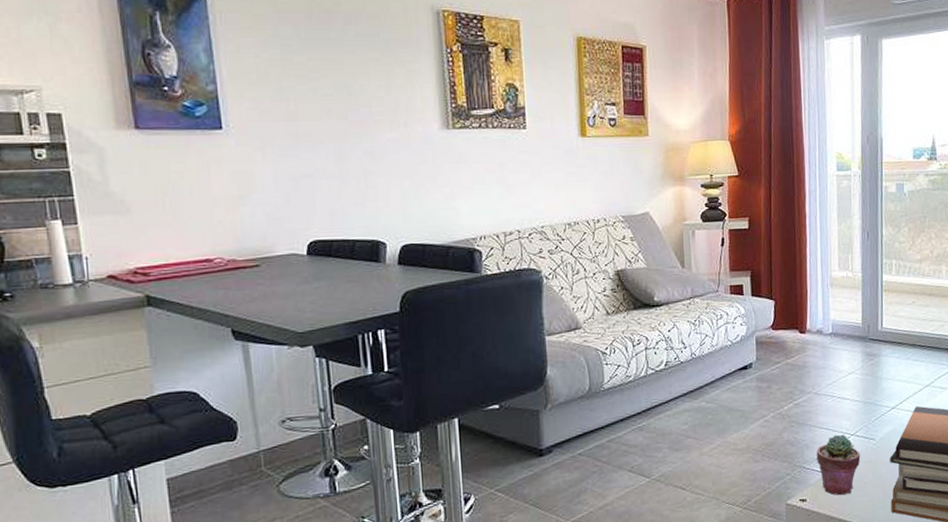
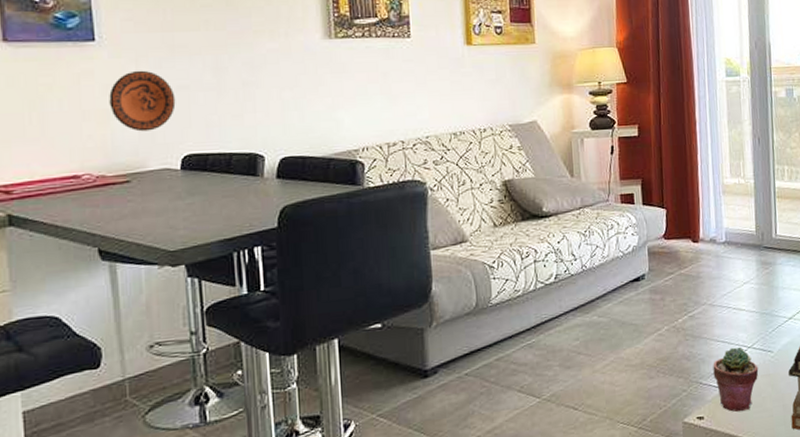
decorative plate: none [237,158,301,218] -> present [109,70,176,132]

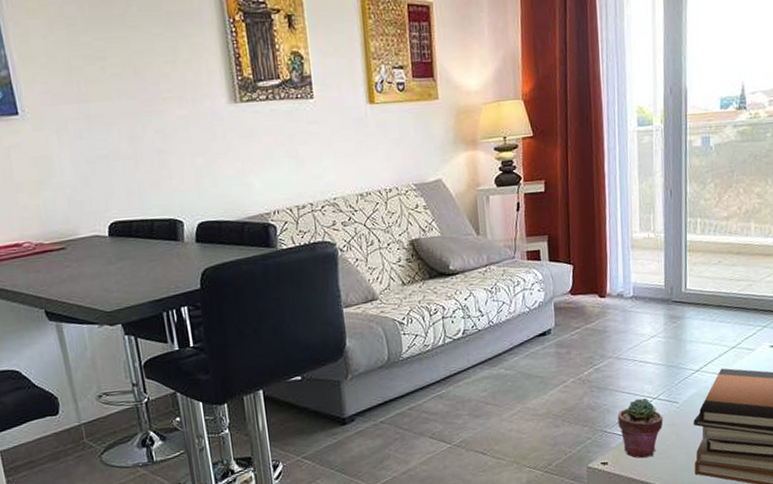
decorative plate: present [109,70,176,132] -> none [37,141,98,201]

